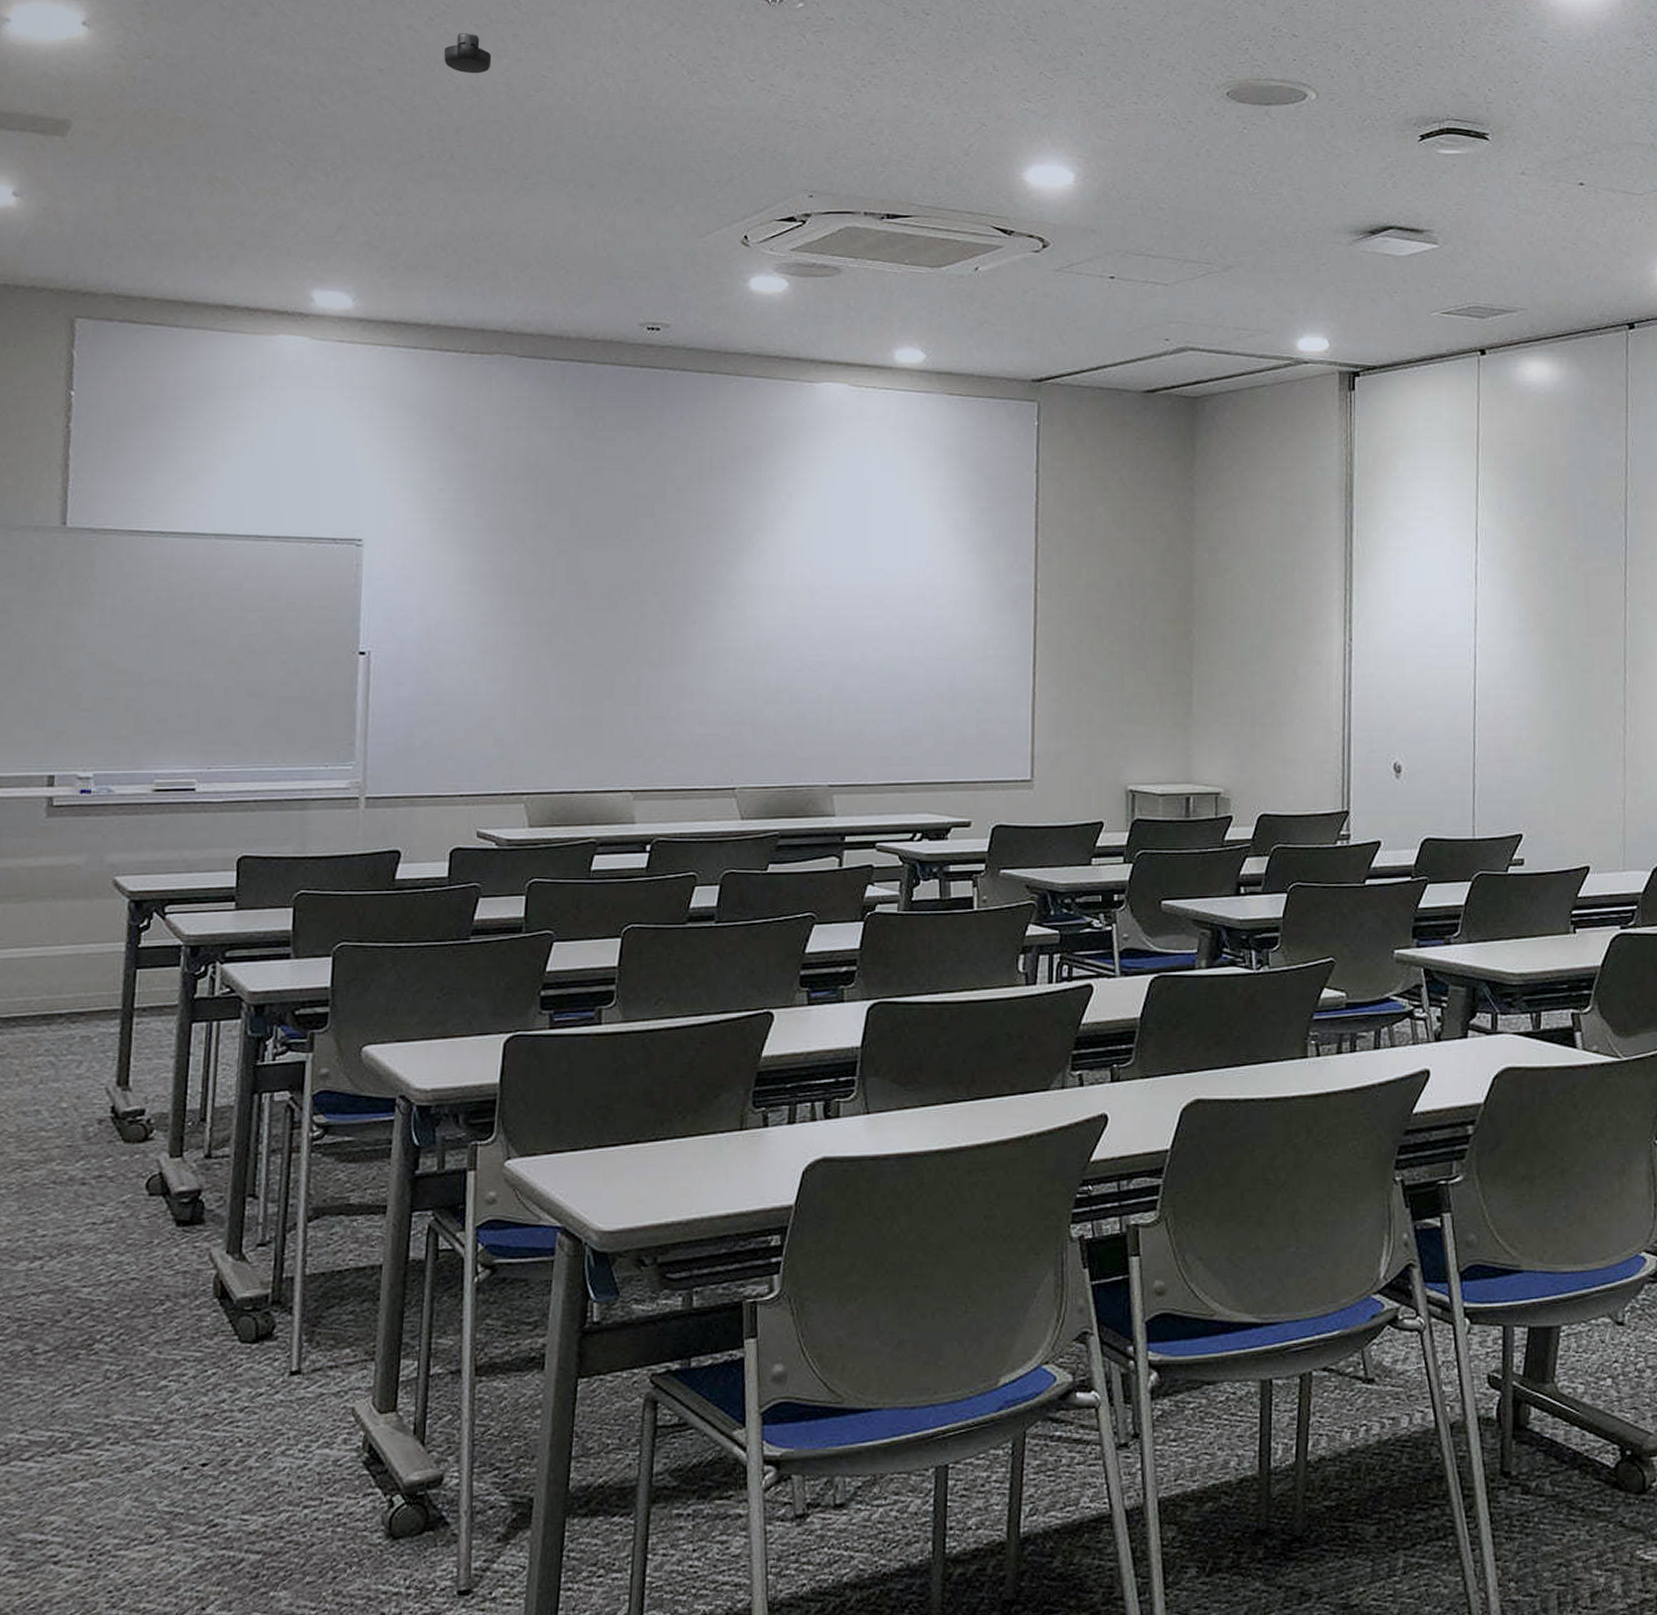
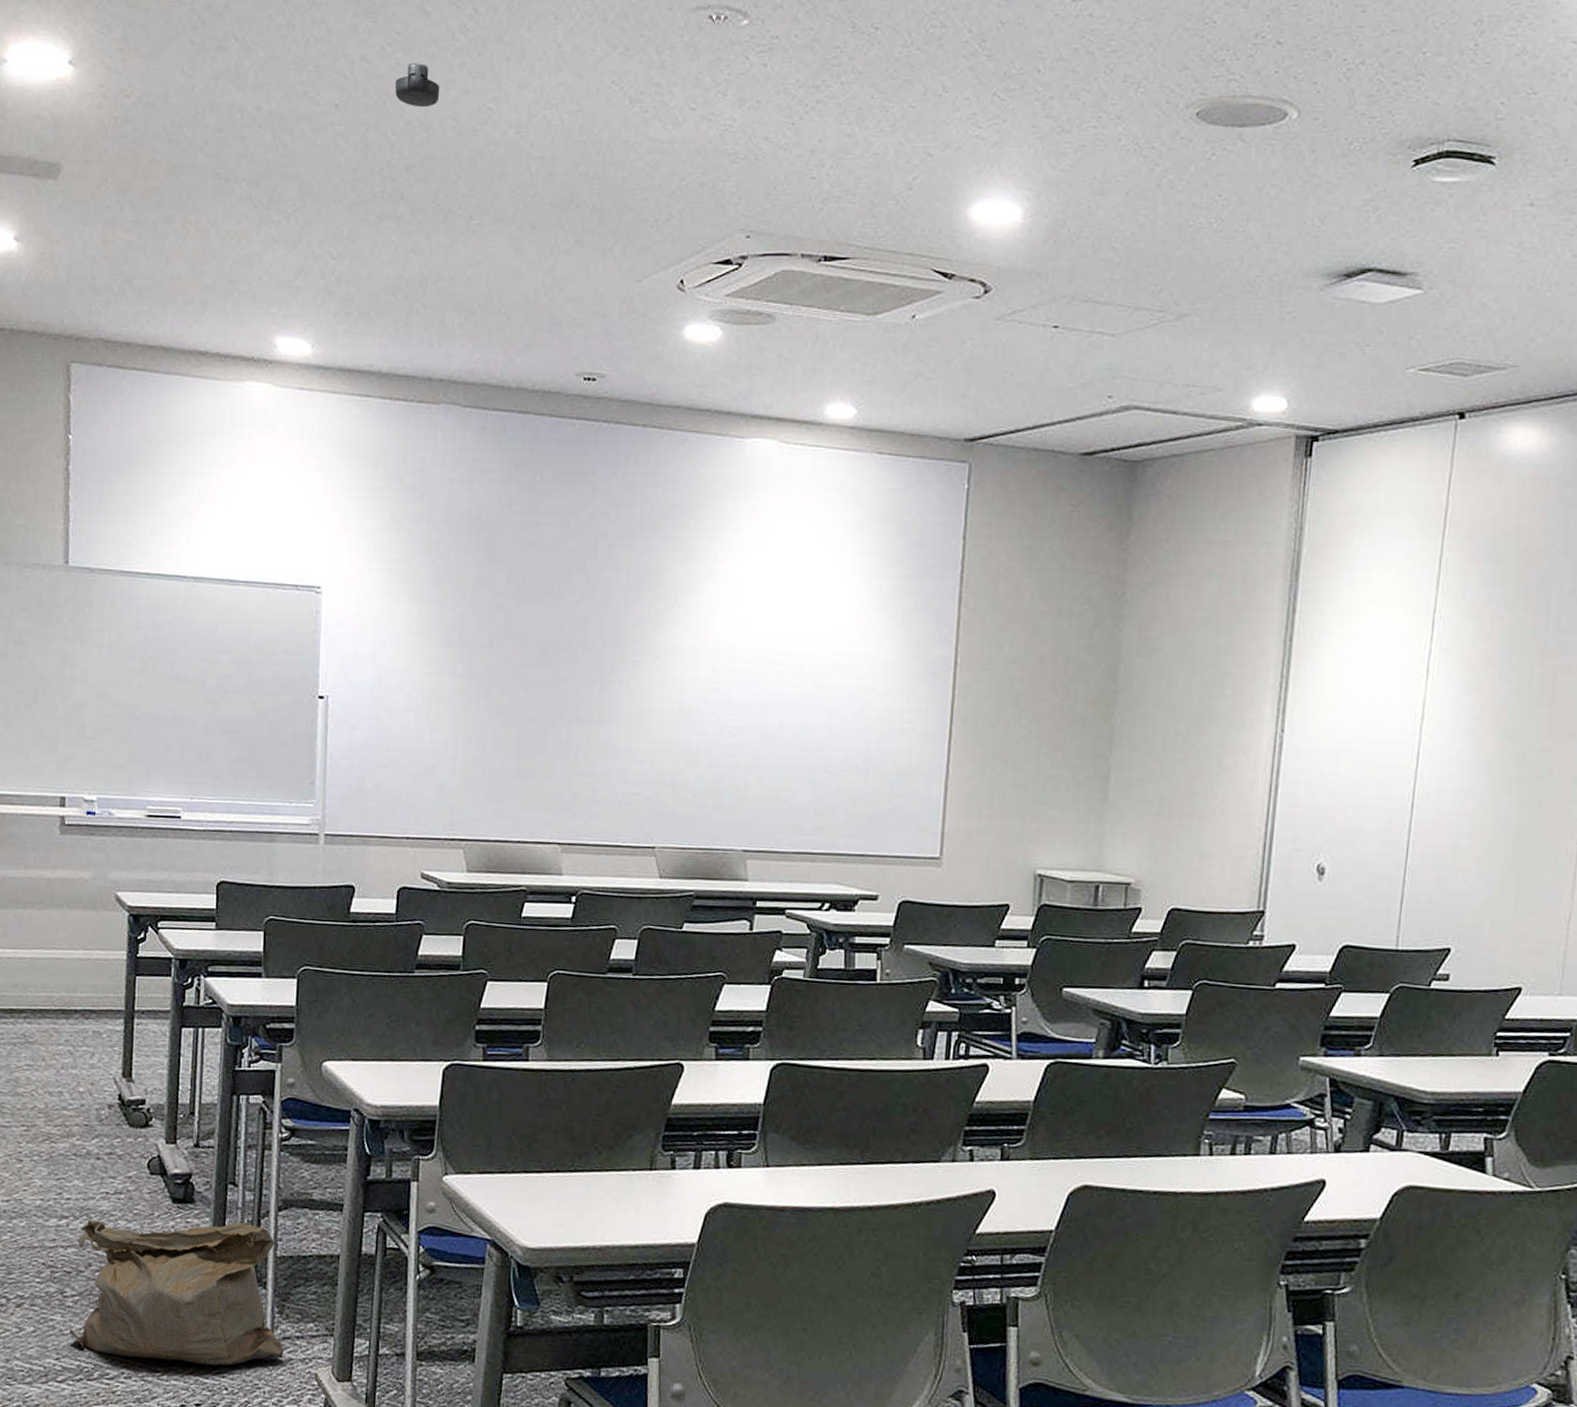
bag: none [39,1240,314,1418] -> present [69,1219,284,1366]

